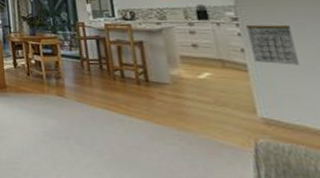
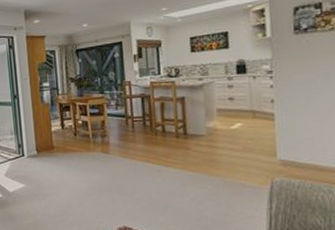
calendar: present [246,24,299,65] -> none [278,75,318,113]

